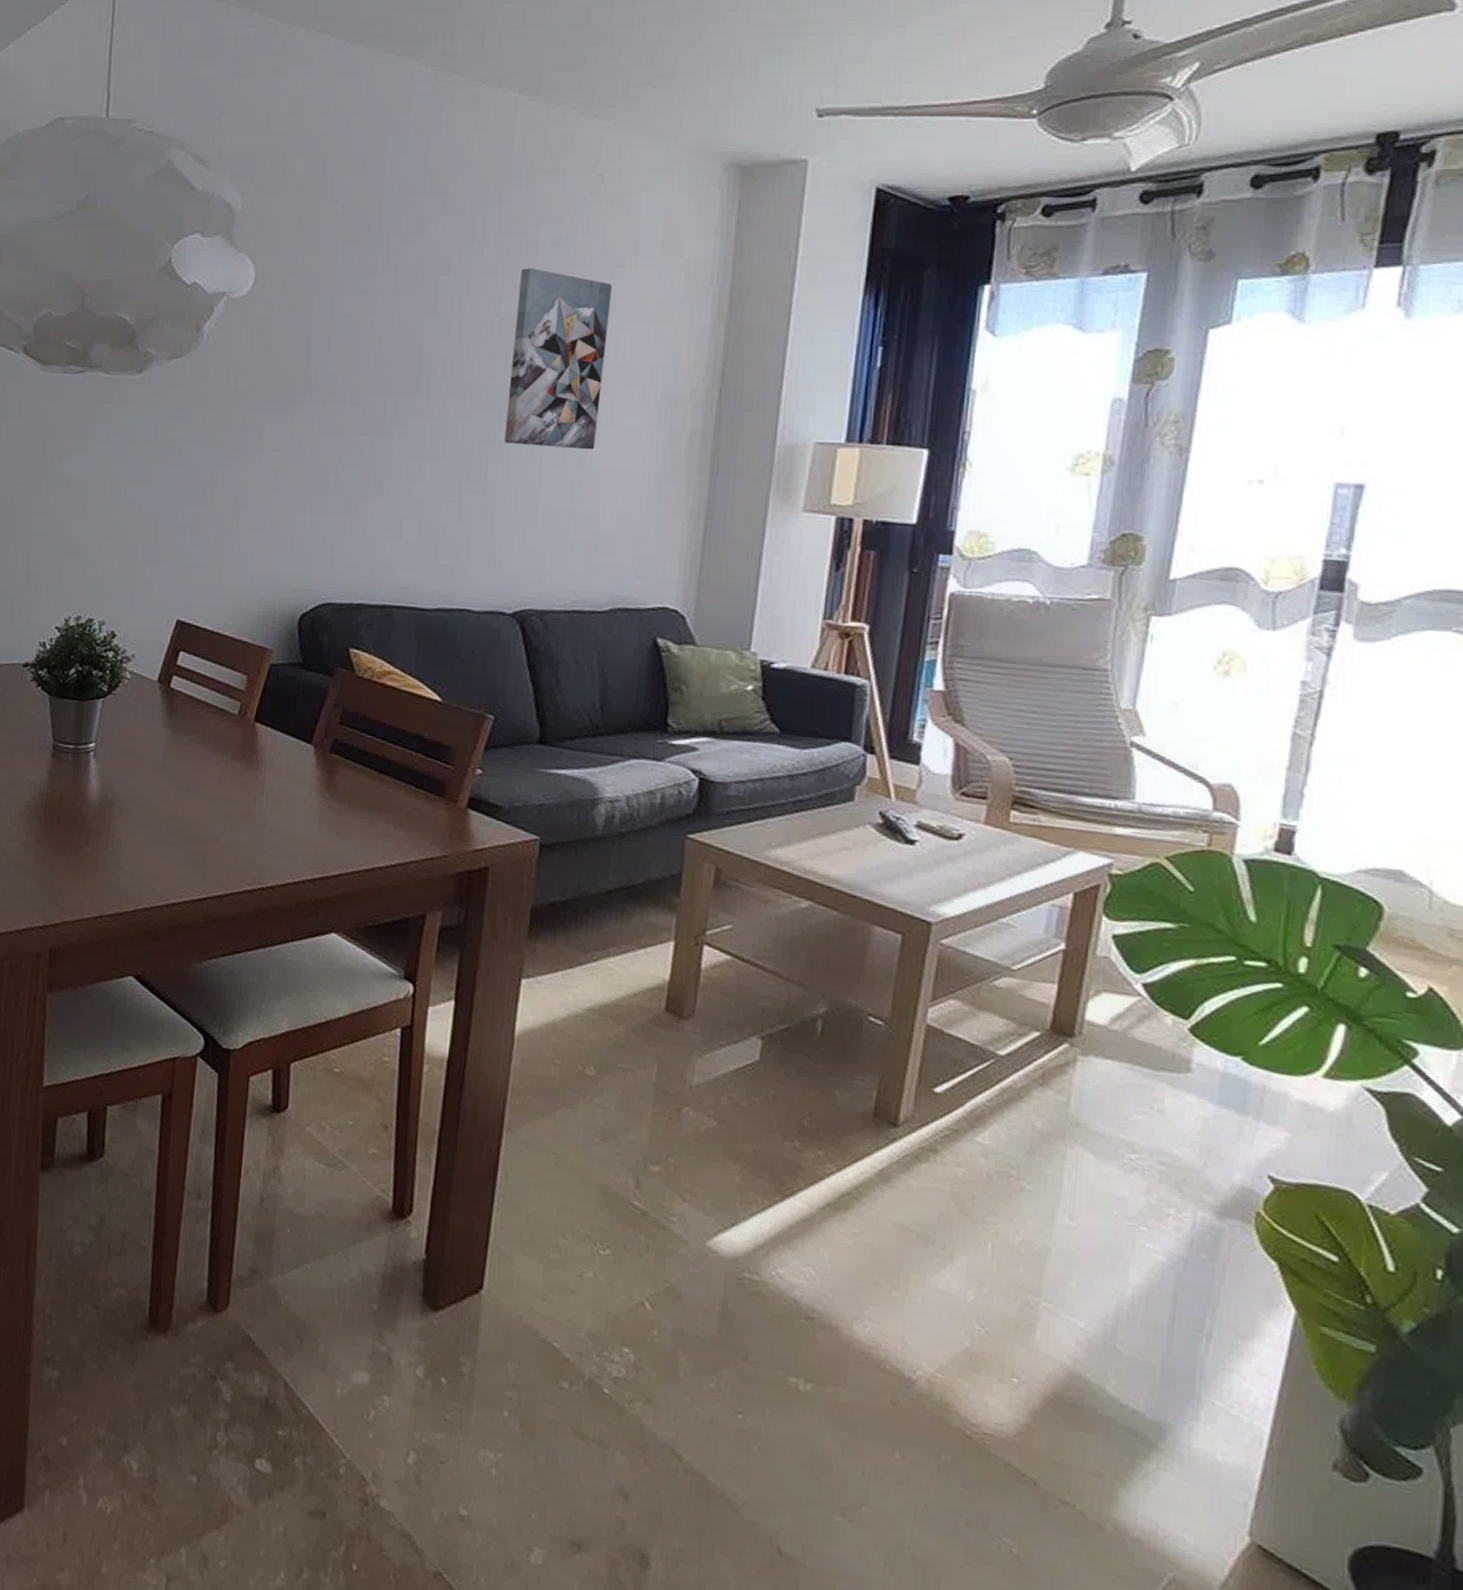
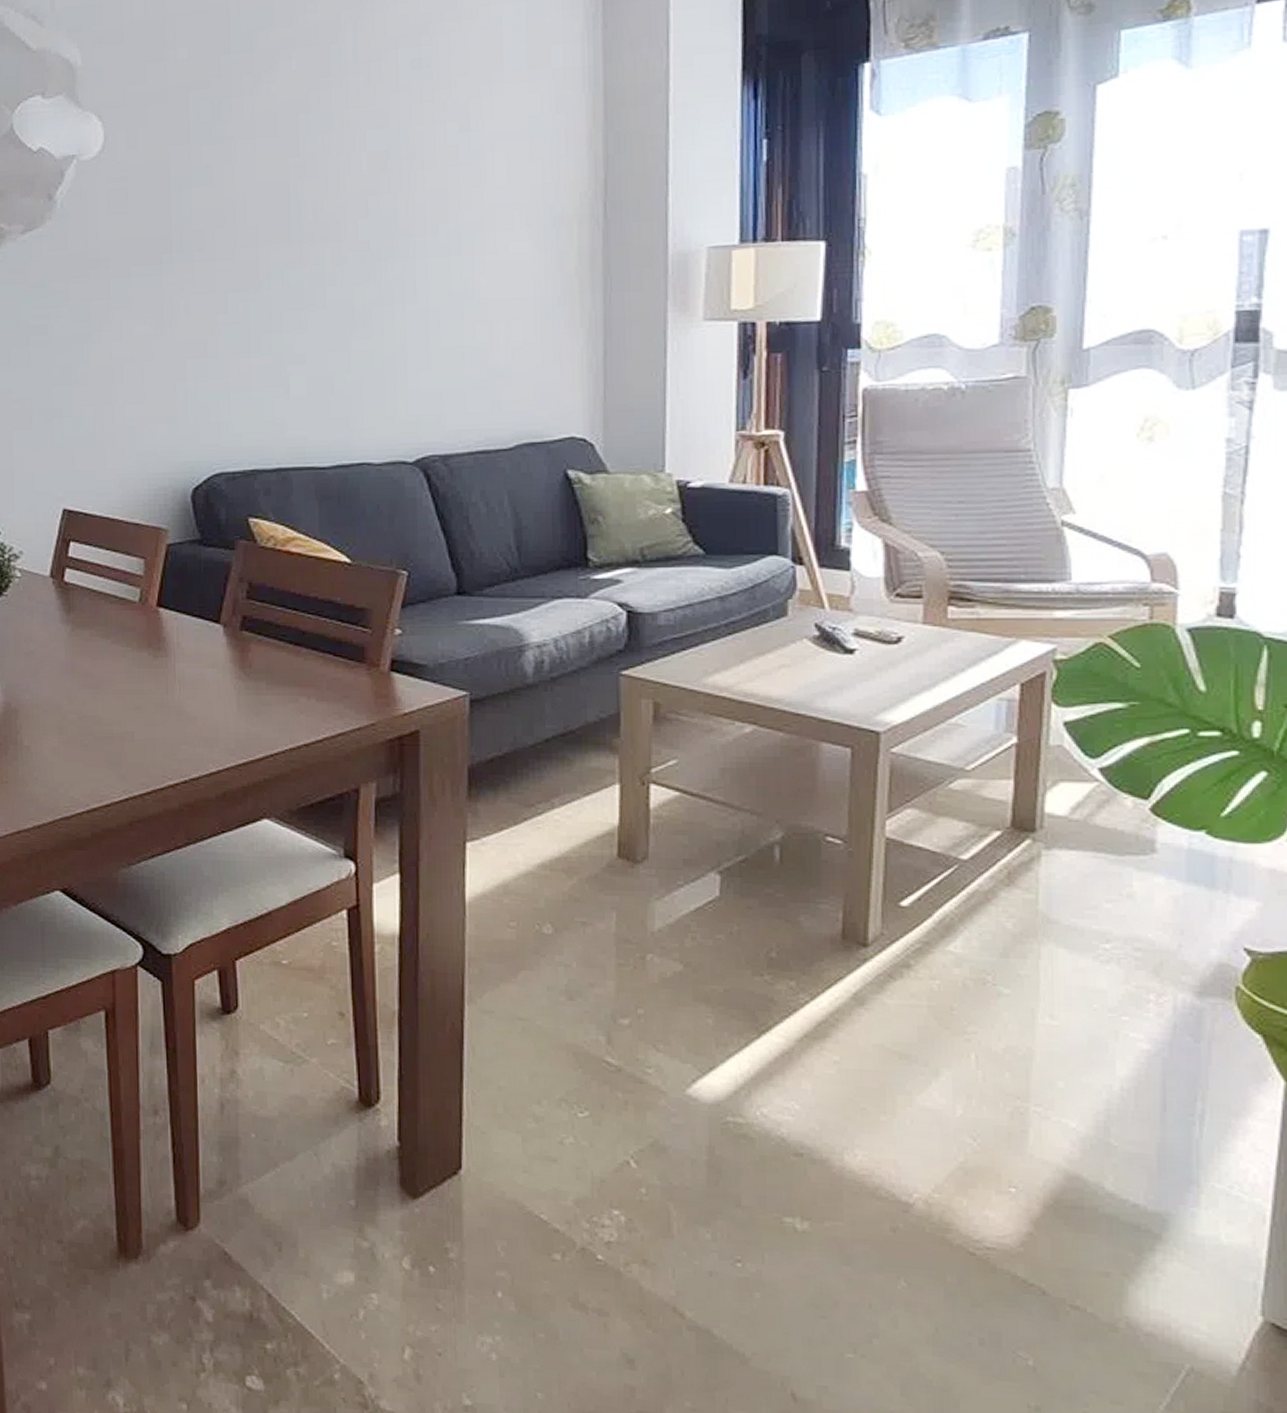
wall art: present [504,268,613,450] -> none [384,95,482,283]

